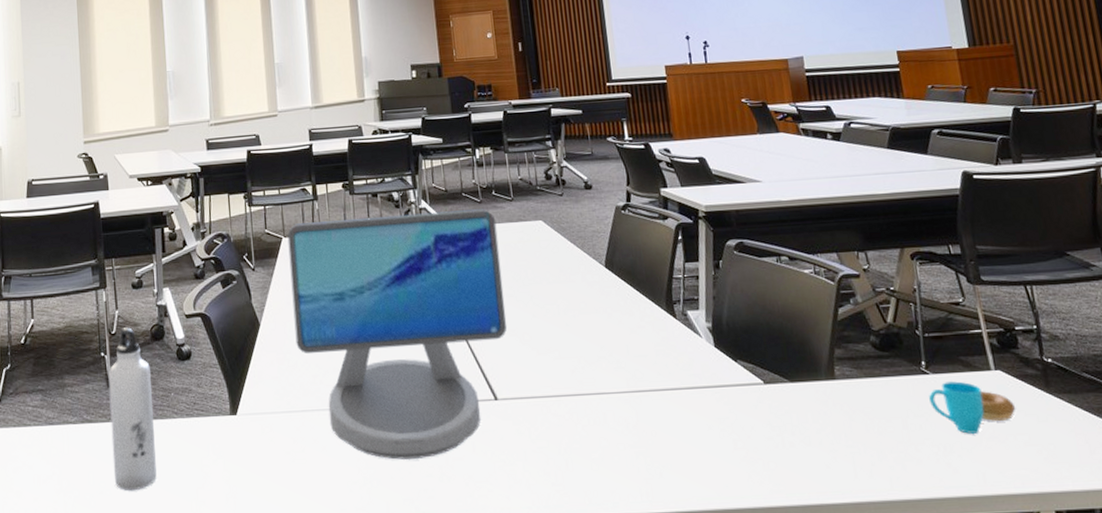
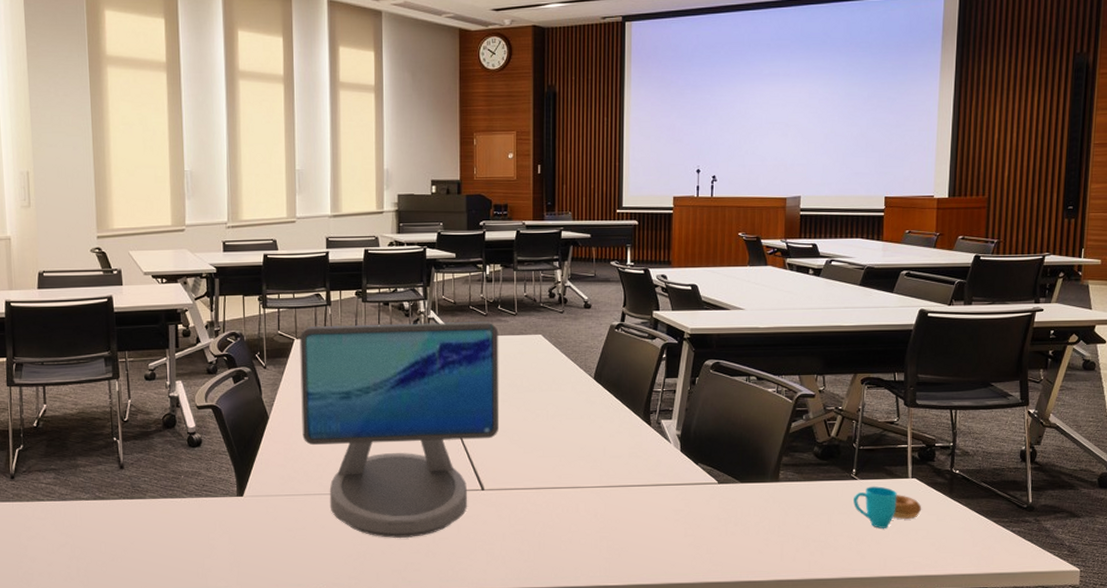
water bottle: present [108,327,157,490] -> none [120,416,166,559]

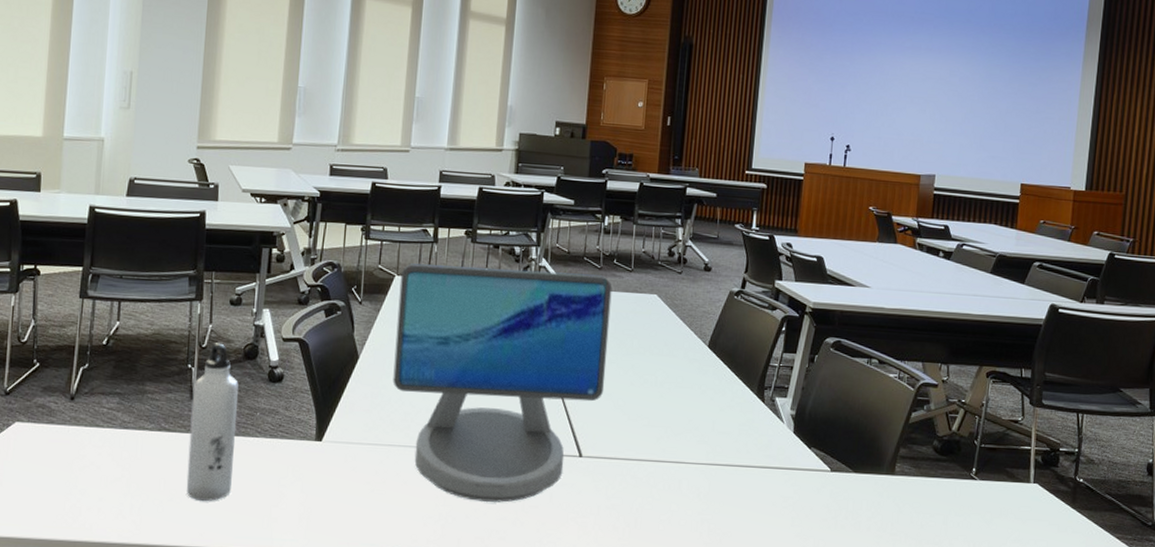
water bottle: none [120,416,166,559] -> present [186,343,238,501]
cup: present [853,486,922,529] -> none [971,488,1043,536]

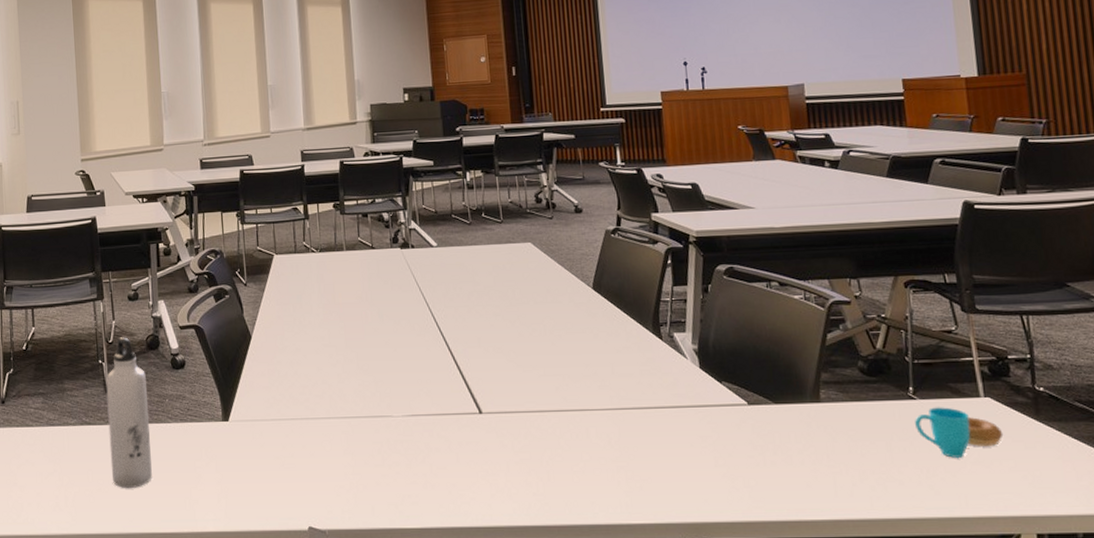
computer monitor: present [393,263,612,502] -> none [279,230,494,467]
cup: none [971,488,1043,536] -> present [915,407,1004,459]

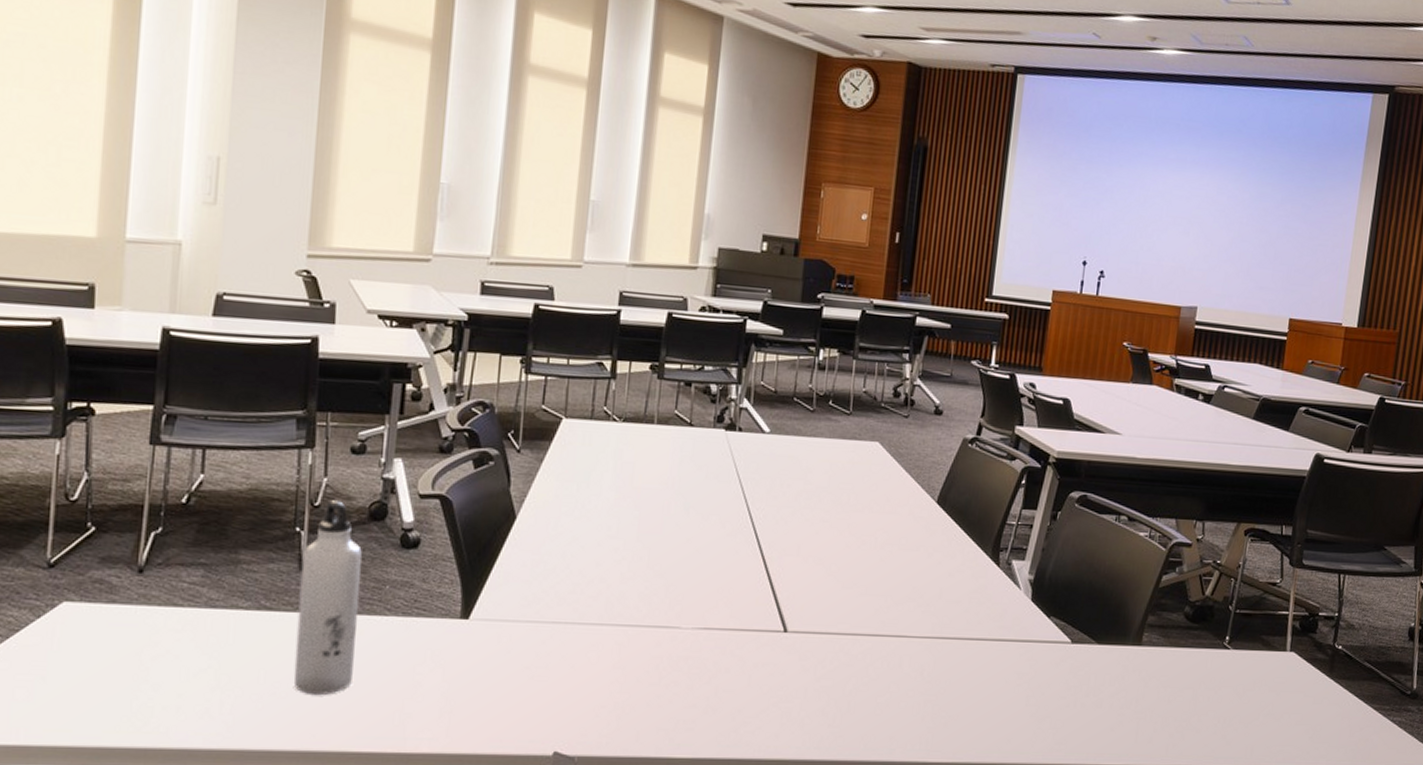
cup: present [915,407,1004,459] -> none [1223,658,1298,711]

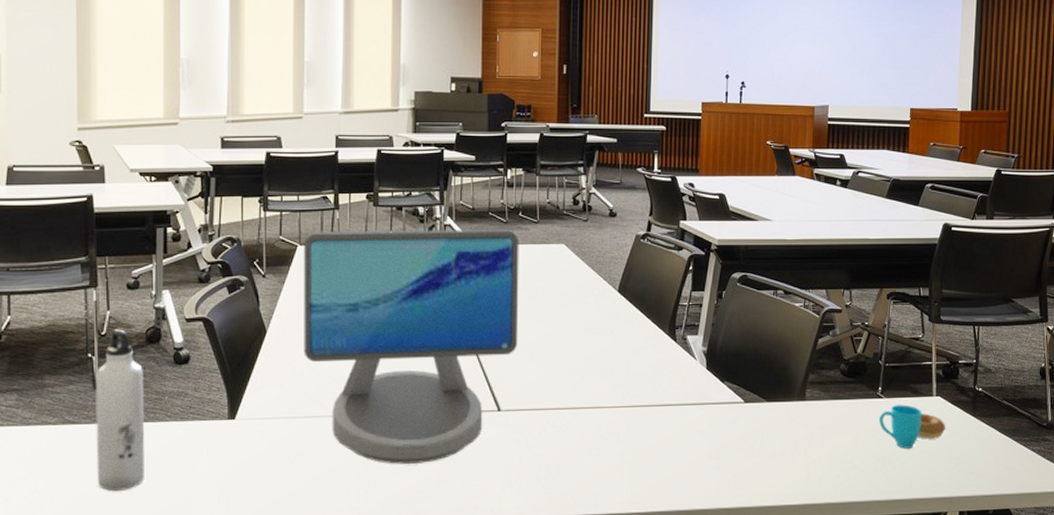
computer monitor: none [558,403,827,687] -> present [303,229,519,464]
cup: none [1223,658,1298,711] -> present [879,405,946,450]

